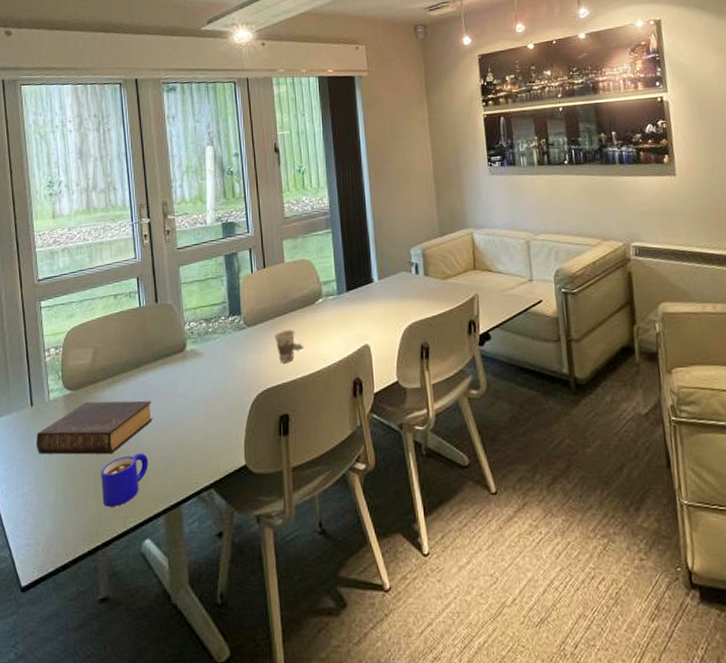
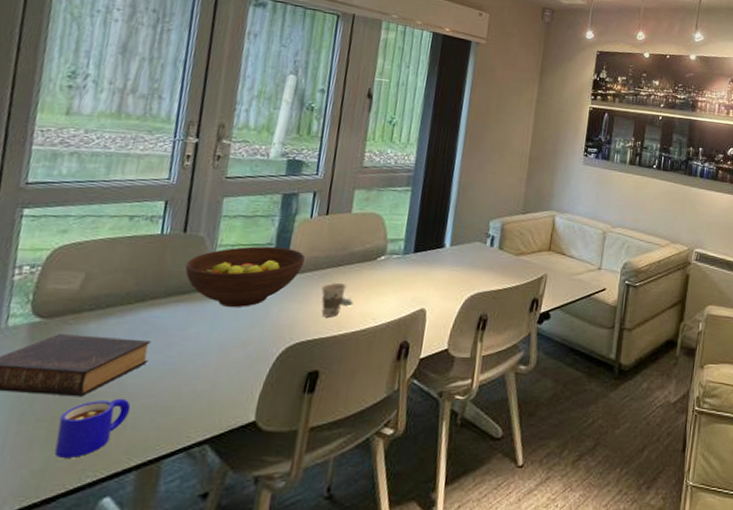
fruit bowl: none [164,303,255,365] -> present [185,246,305,308]

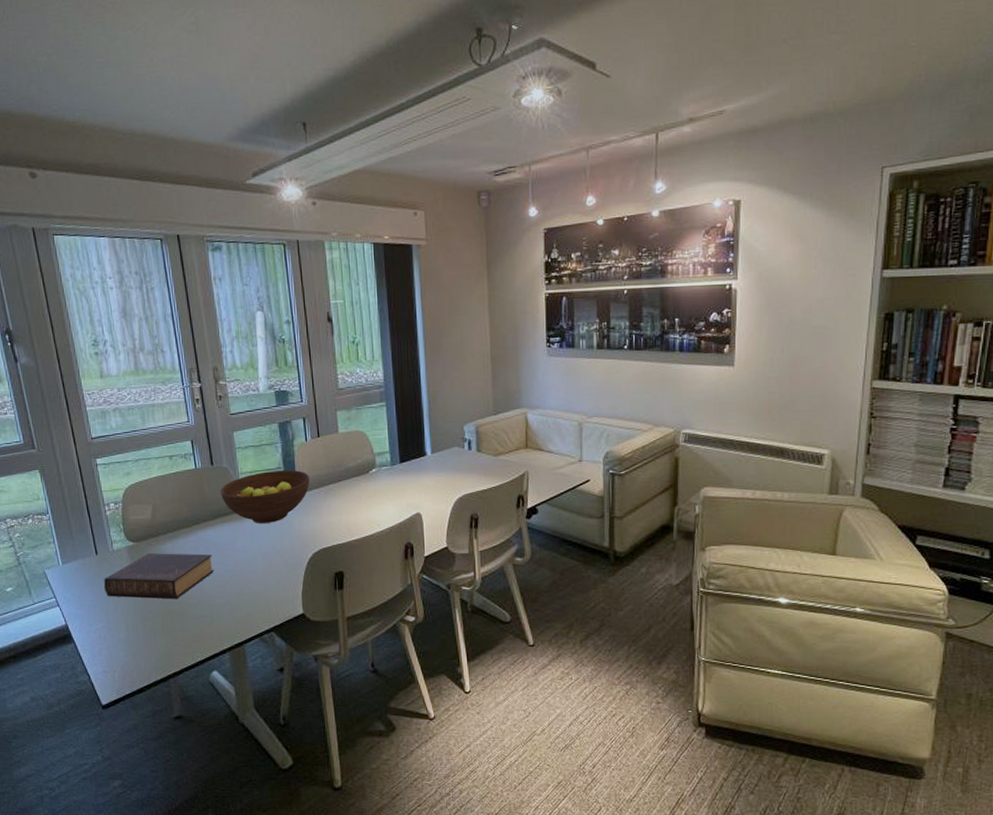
mug: present [54,398,131,458] -> none [168,599,213,643]
cup: present [321,282,354,318] -> none [329,495,358,526]

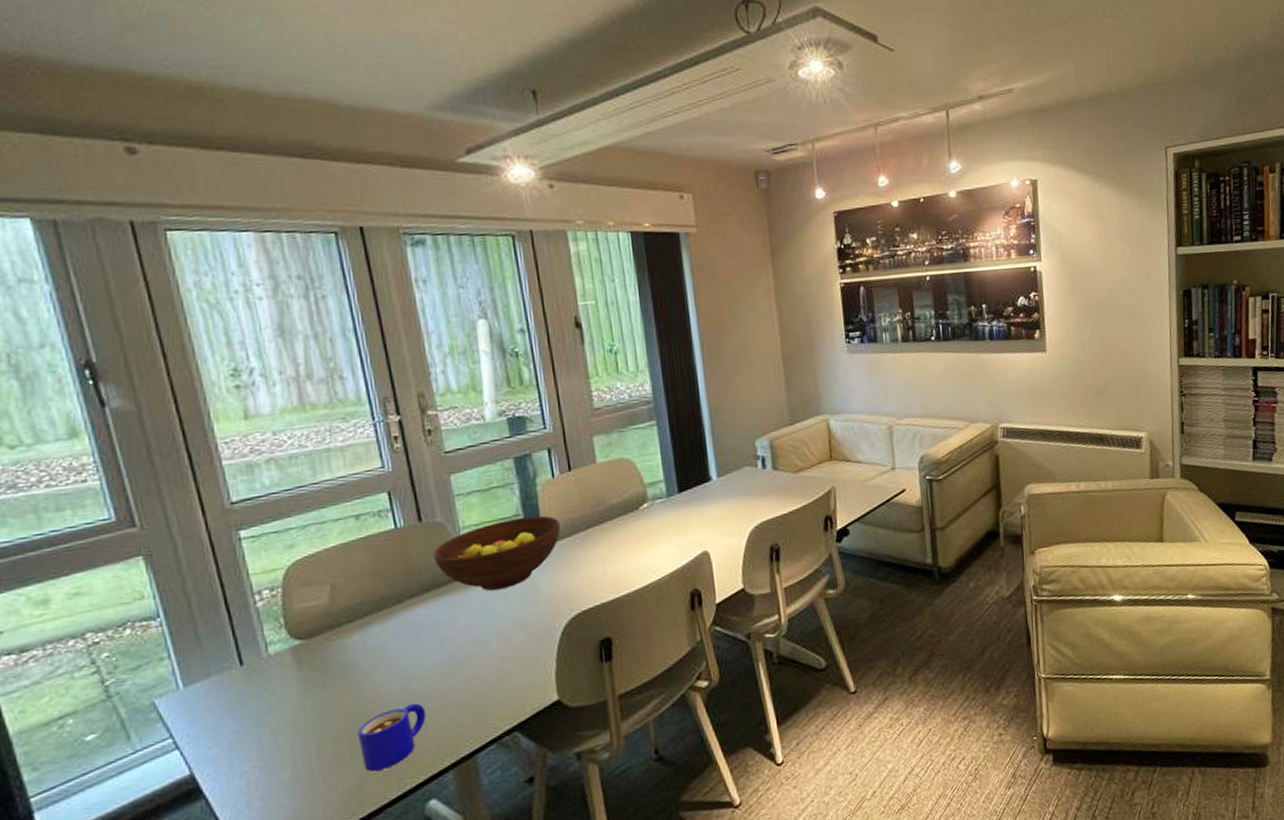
book: present [104,553,215,600] -> none [254,641,428,723]
mug: none [168,599,213,643] -> present [358,703,427,772]

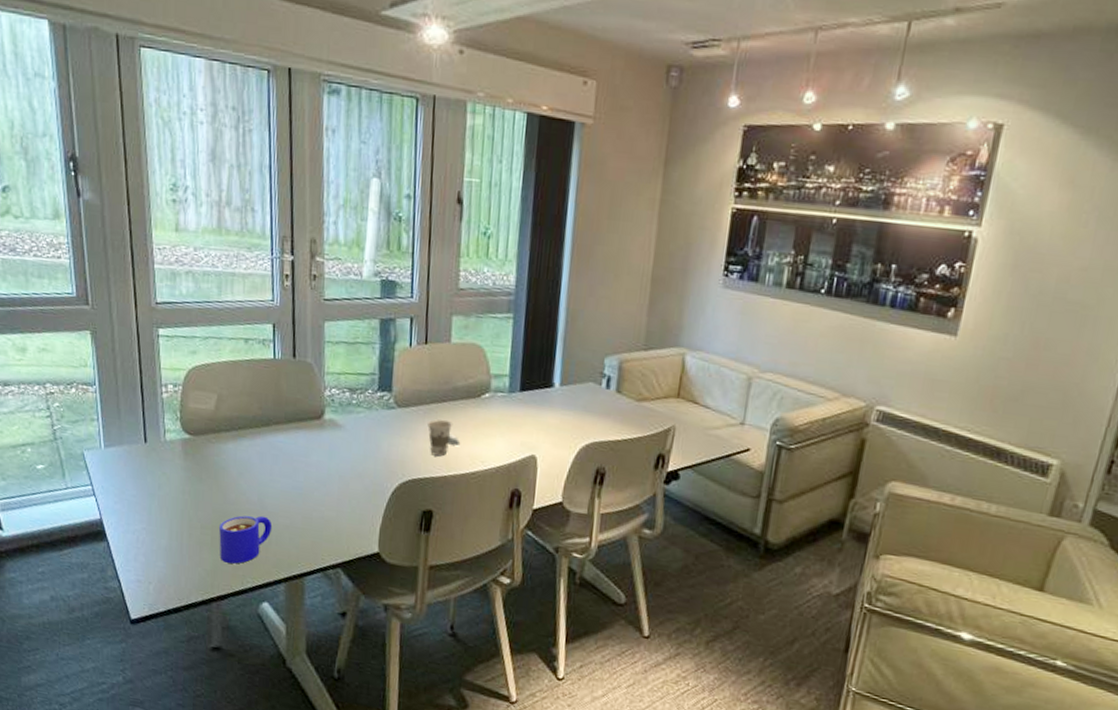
fruit bowl: present [434,515,560,592] -> none [300,375,408,439]
cup: none [587,540,628,581] -> present [428,419,461,457]

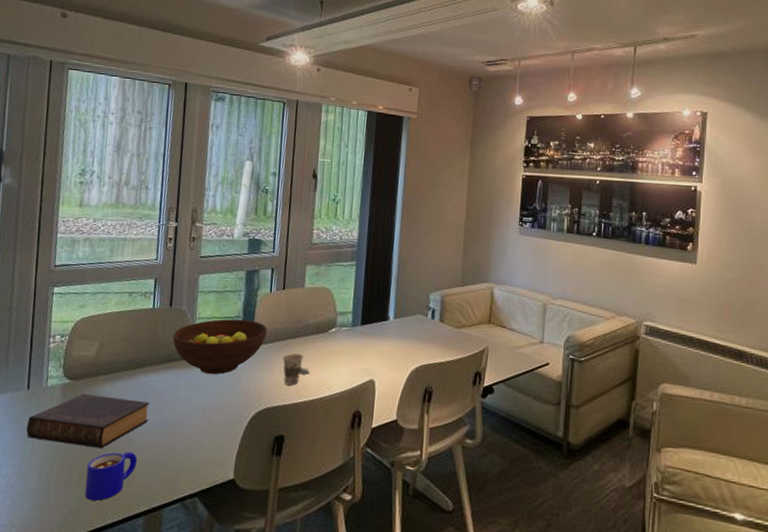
book: none [150,451,281,511] -> present [26,394,150,449]
fruit bowl: none [300,375,408,439] -> present [173,319,267,375]

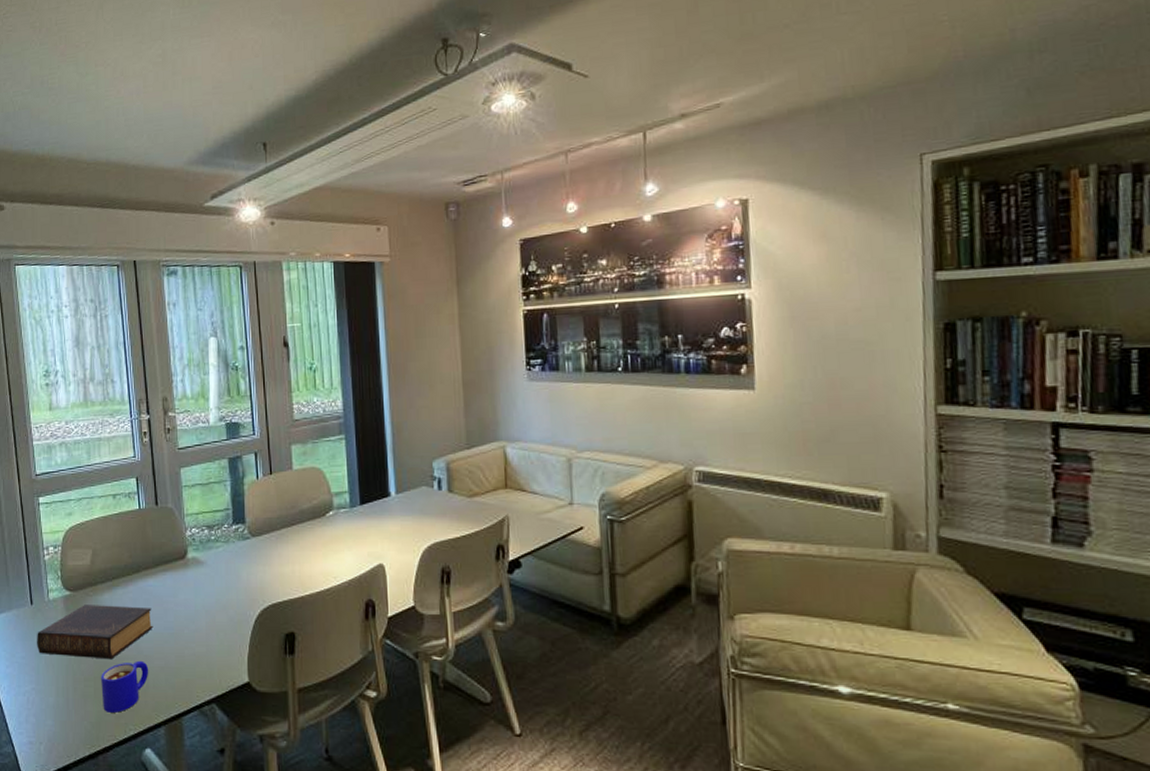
fruit bowl: present [173,319,267,375] -> none [164,511,260,574]
cup: present [283,352,311,386] -> none [281,542,313,578]

